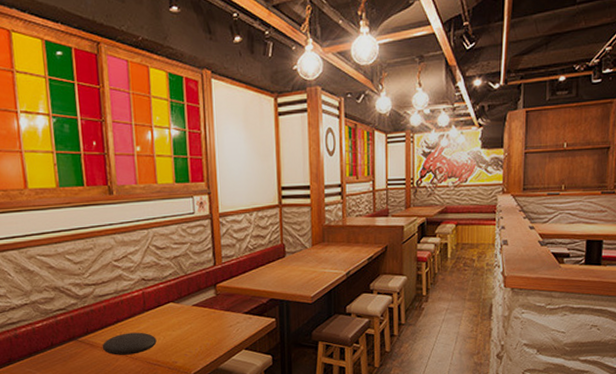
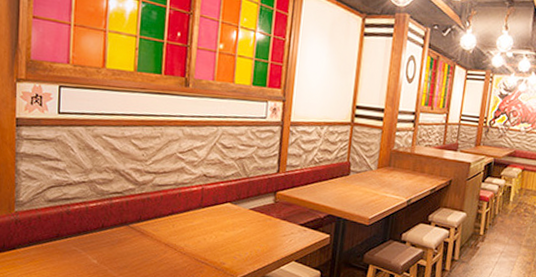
plate: present [102,332,157,355] -> none [152,226,208,249]

